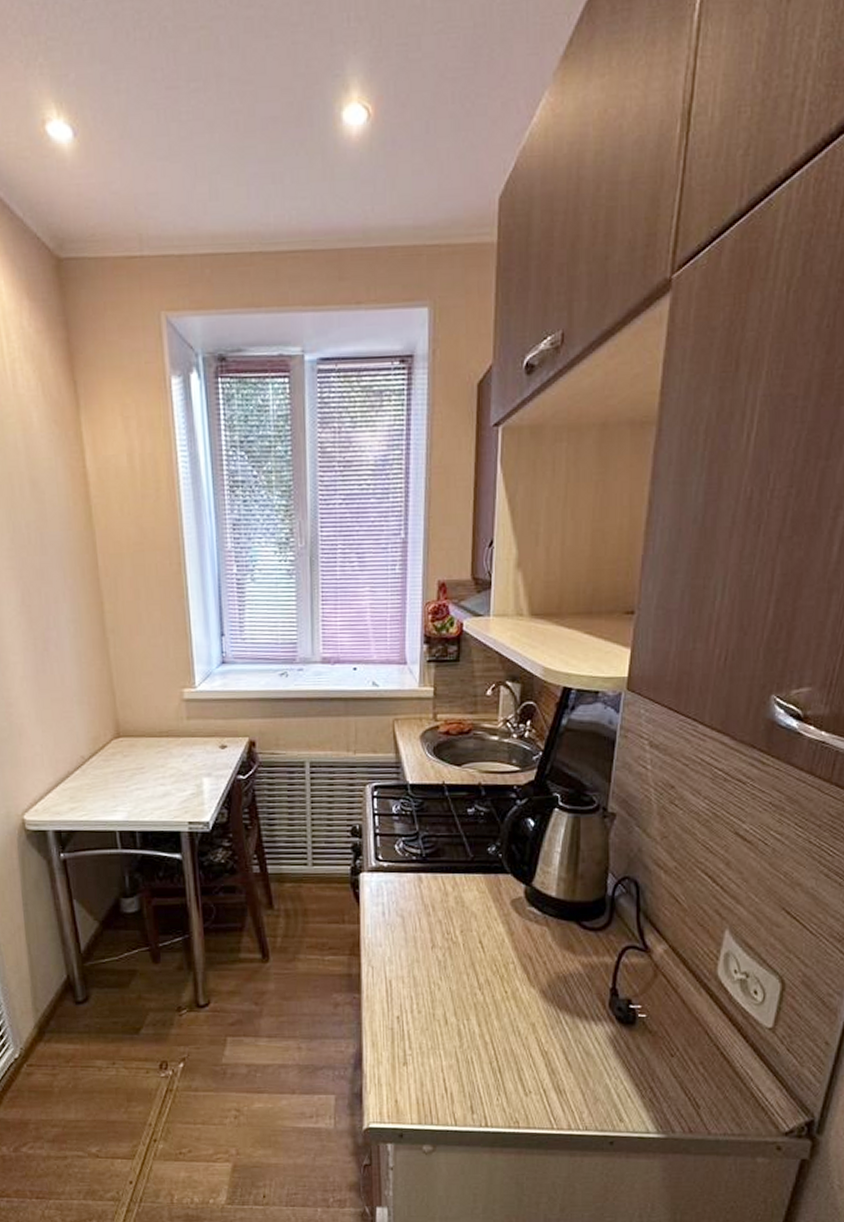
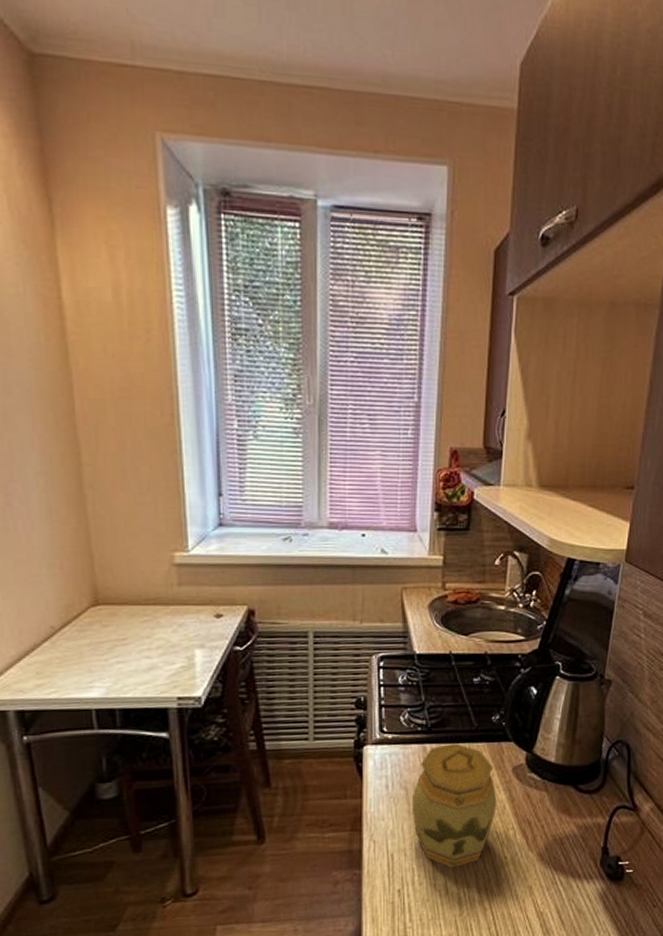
jar: none [409,874,496,998] -> present [413,743,497,868]

